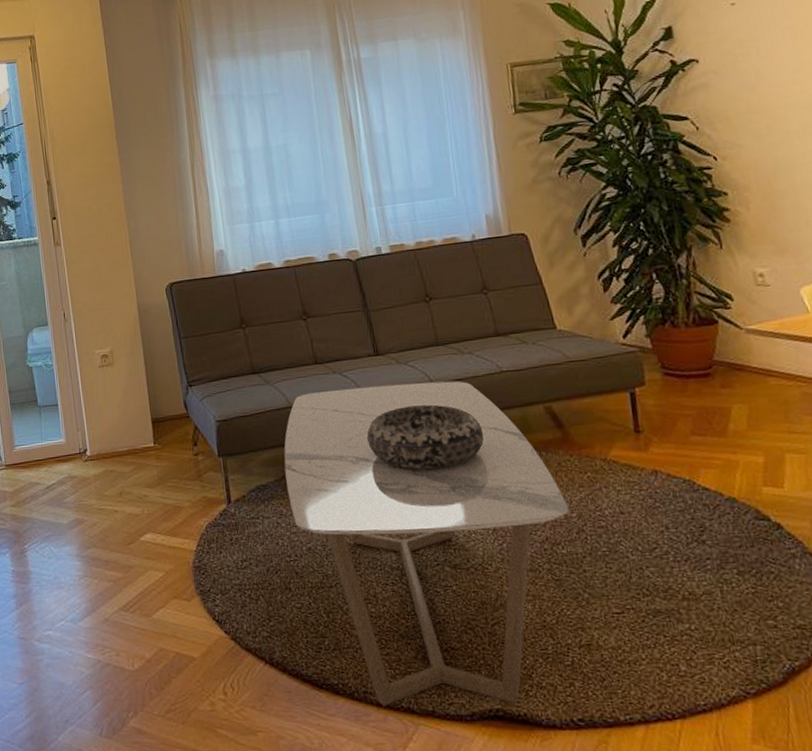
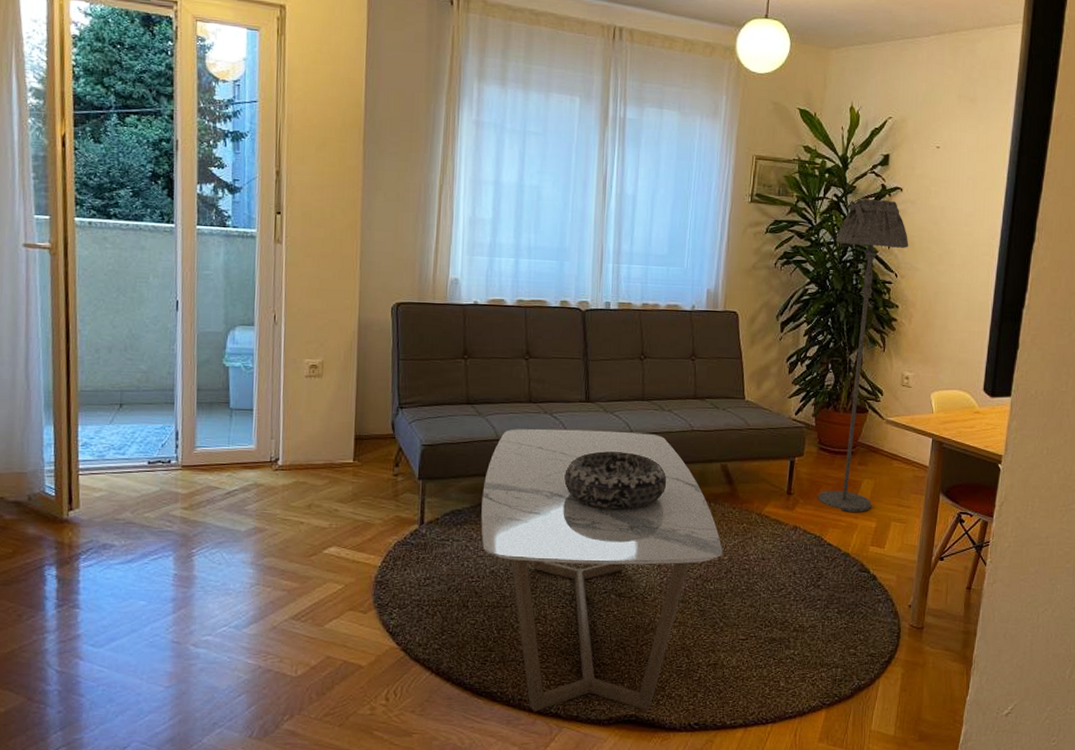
floor lamp: none [626,75,752,447] -> present [817,199,909,513]

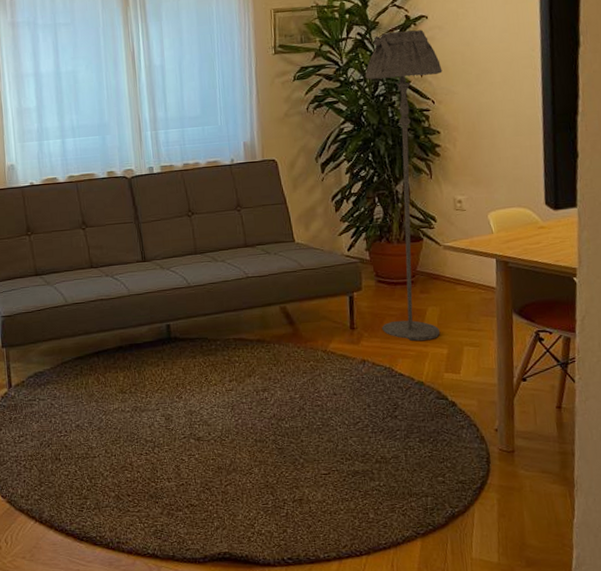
coffee table: present [481,428,723,712] -> none [59,284,293,553]
decorative bowl: present [564,451,667,509] -> none [132,304,230,359]

